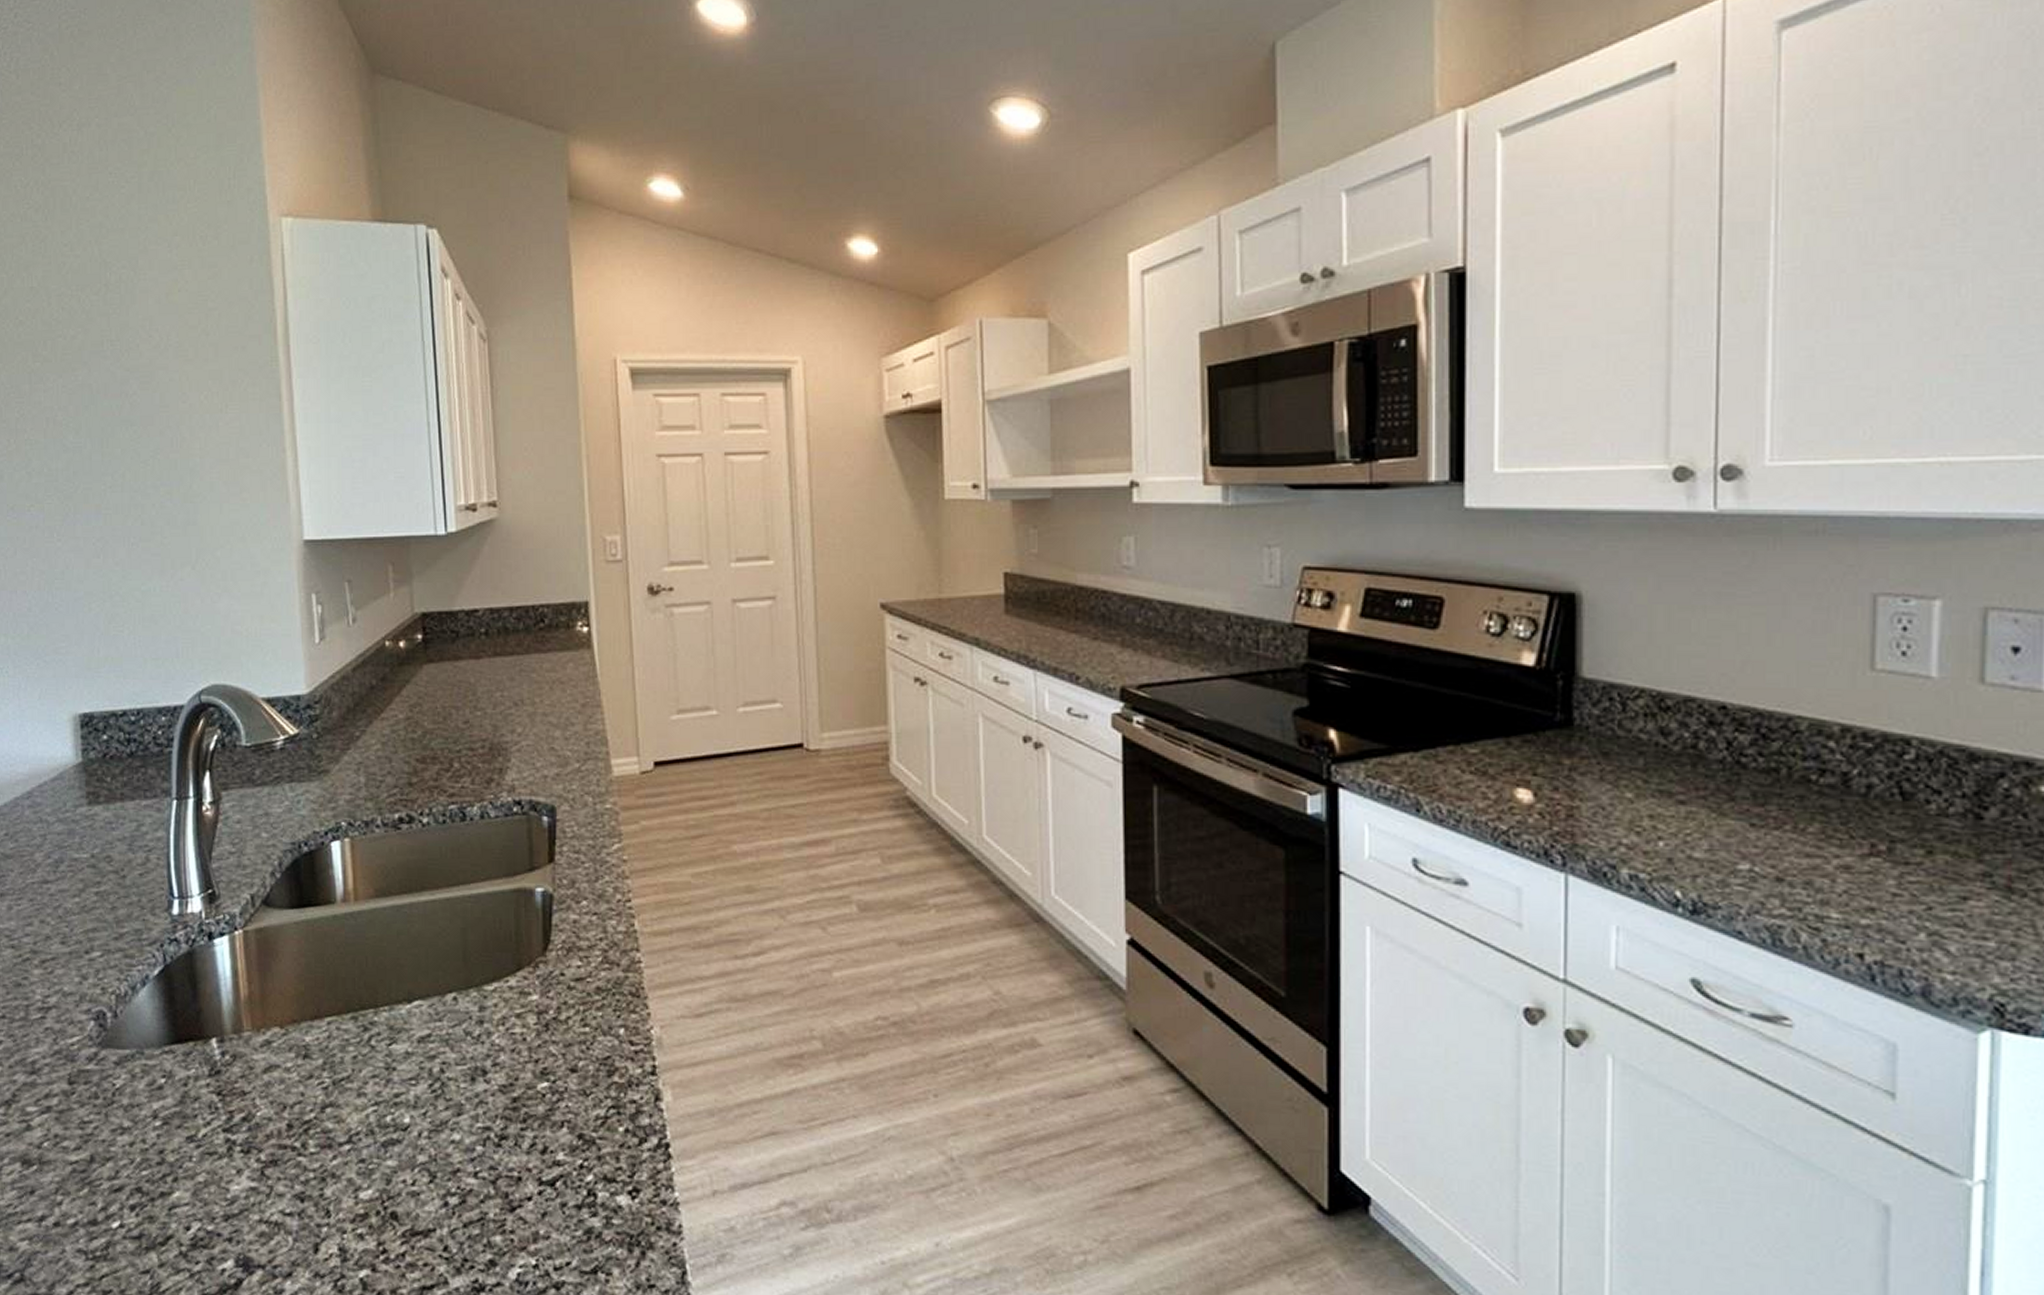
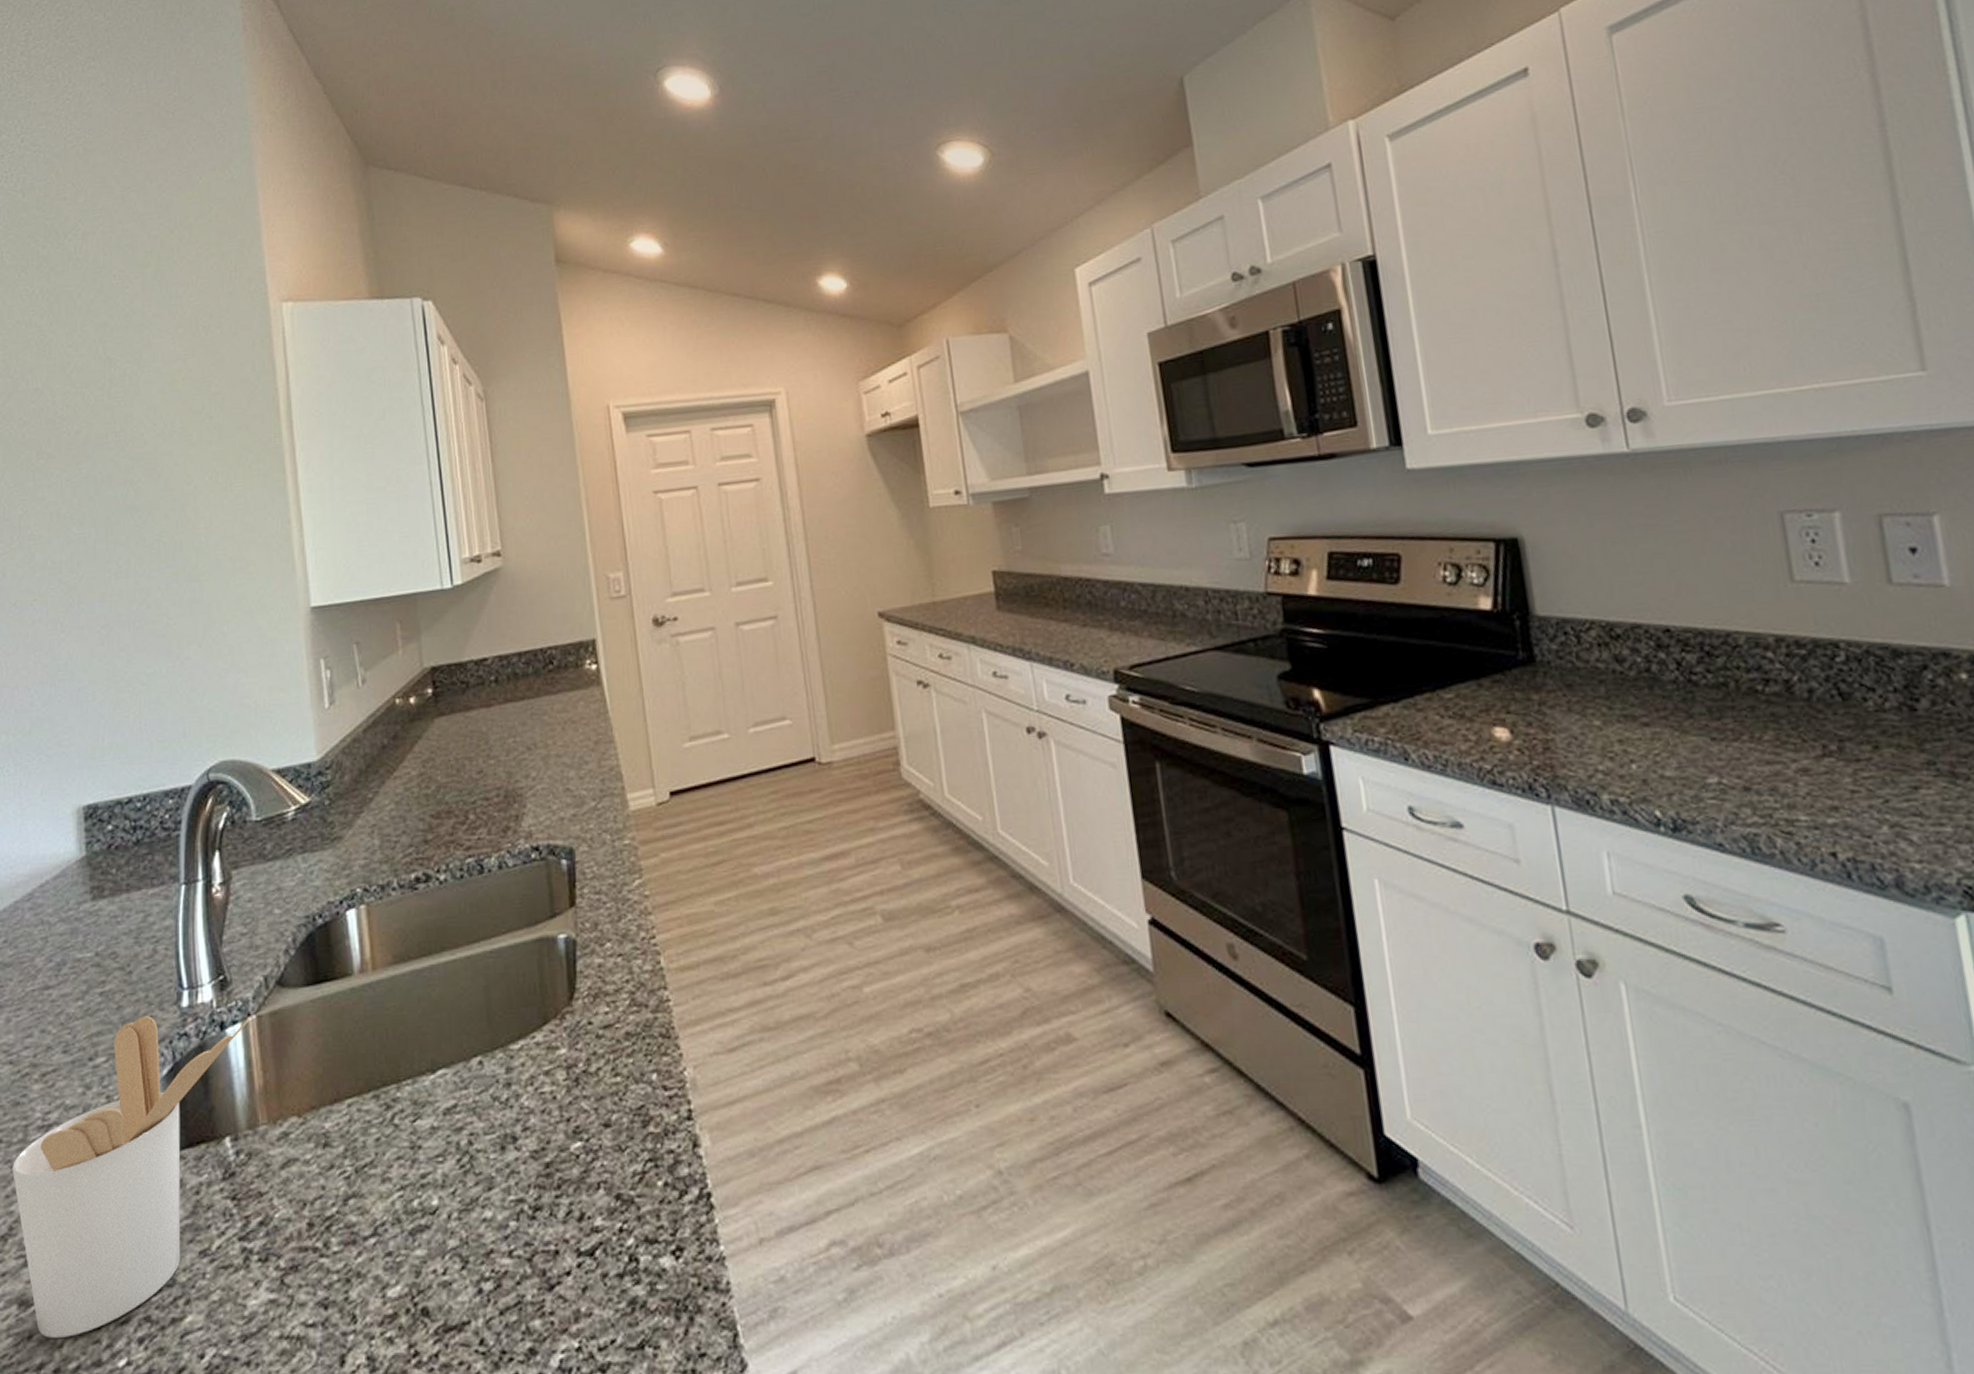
utensil holder: none [15,919,238,1197] -> present [12,1016,252,1338]

